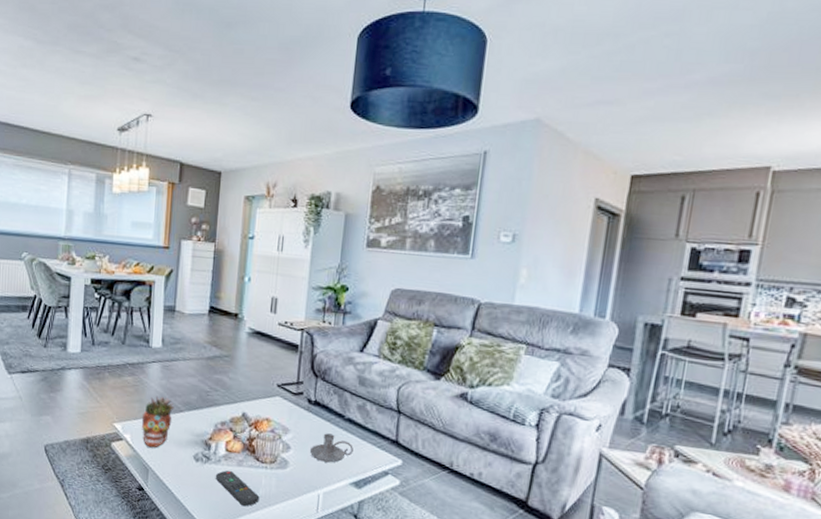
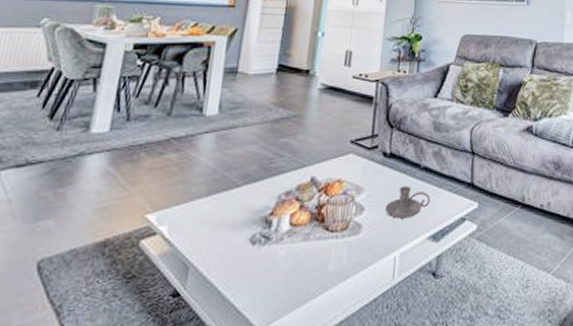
succulent planter: present [141,395,175,448] -> none [184,171,229,238]
remote control: present [215,470,260,507] -> none [275,249,329,290]

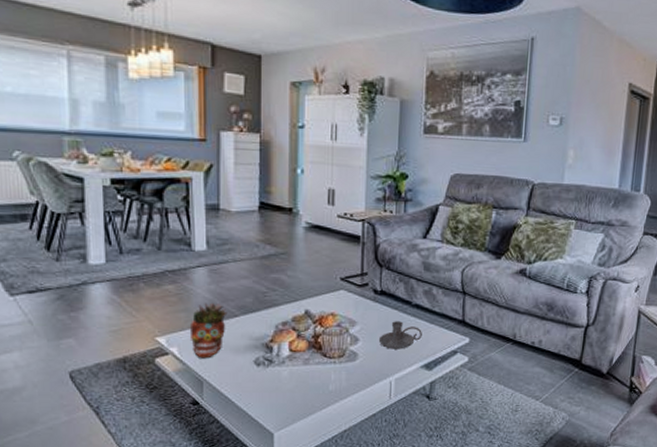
succulent planter: none [184,171,229,238] -> present [189,302,228,359]

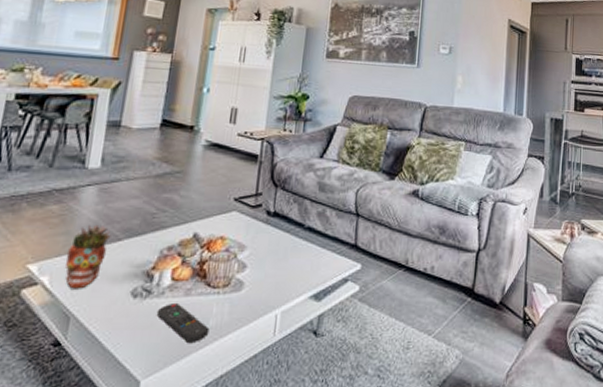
remote control: none [280,371,330,404] -> present [156,304,210,344]
candle holder: present [378,321,422,350] -> none [267,245,313,277]

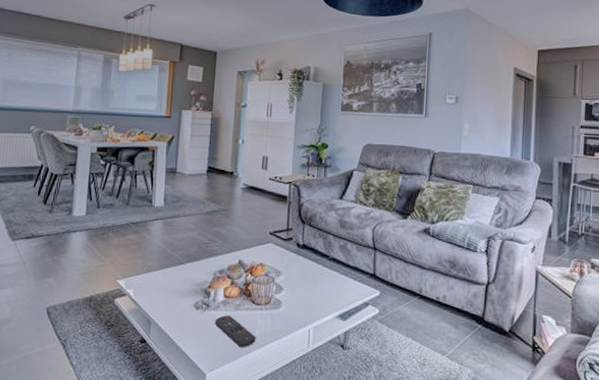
succulent planter: present [65,224,111,289] -> none [144,250,176,301]

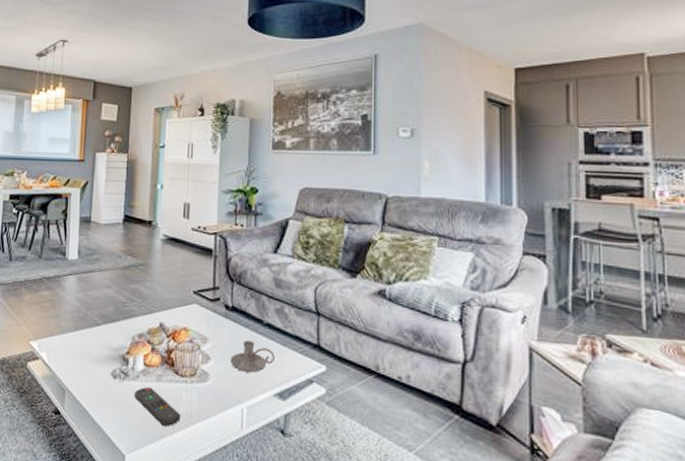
candle holder: none [299,273,338,299] -> present [229,340,275,373]

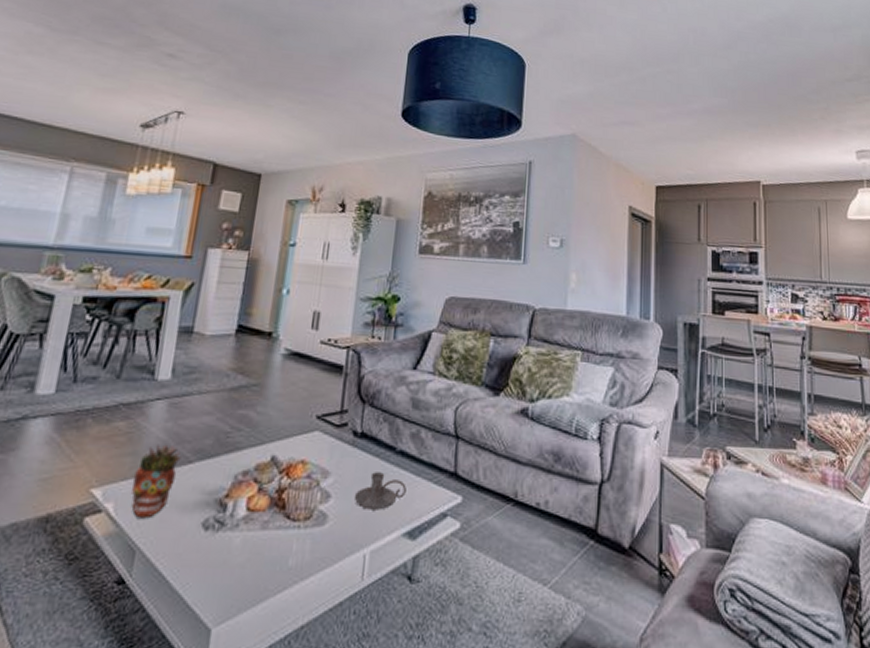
succulent planter: none [58,309,91,366] -> present [131,444,181,519]
remote control: present [134,387,181,427] -> none [229,538,289,587]

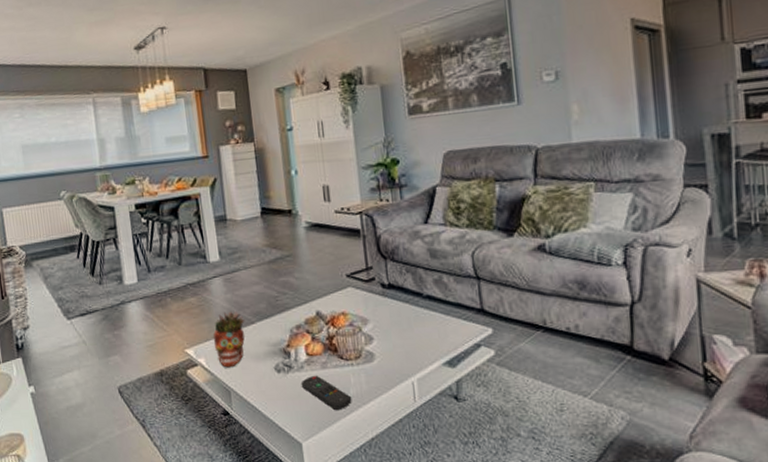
remote control: none [229,538,289,587] -> present [300,376,352,411]
candle holder: present [353,472,407,510] -> none [393,315,439,347]

